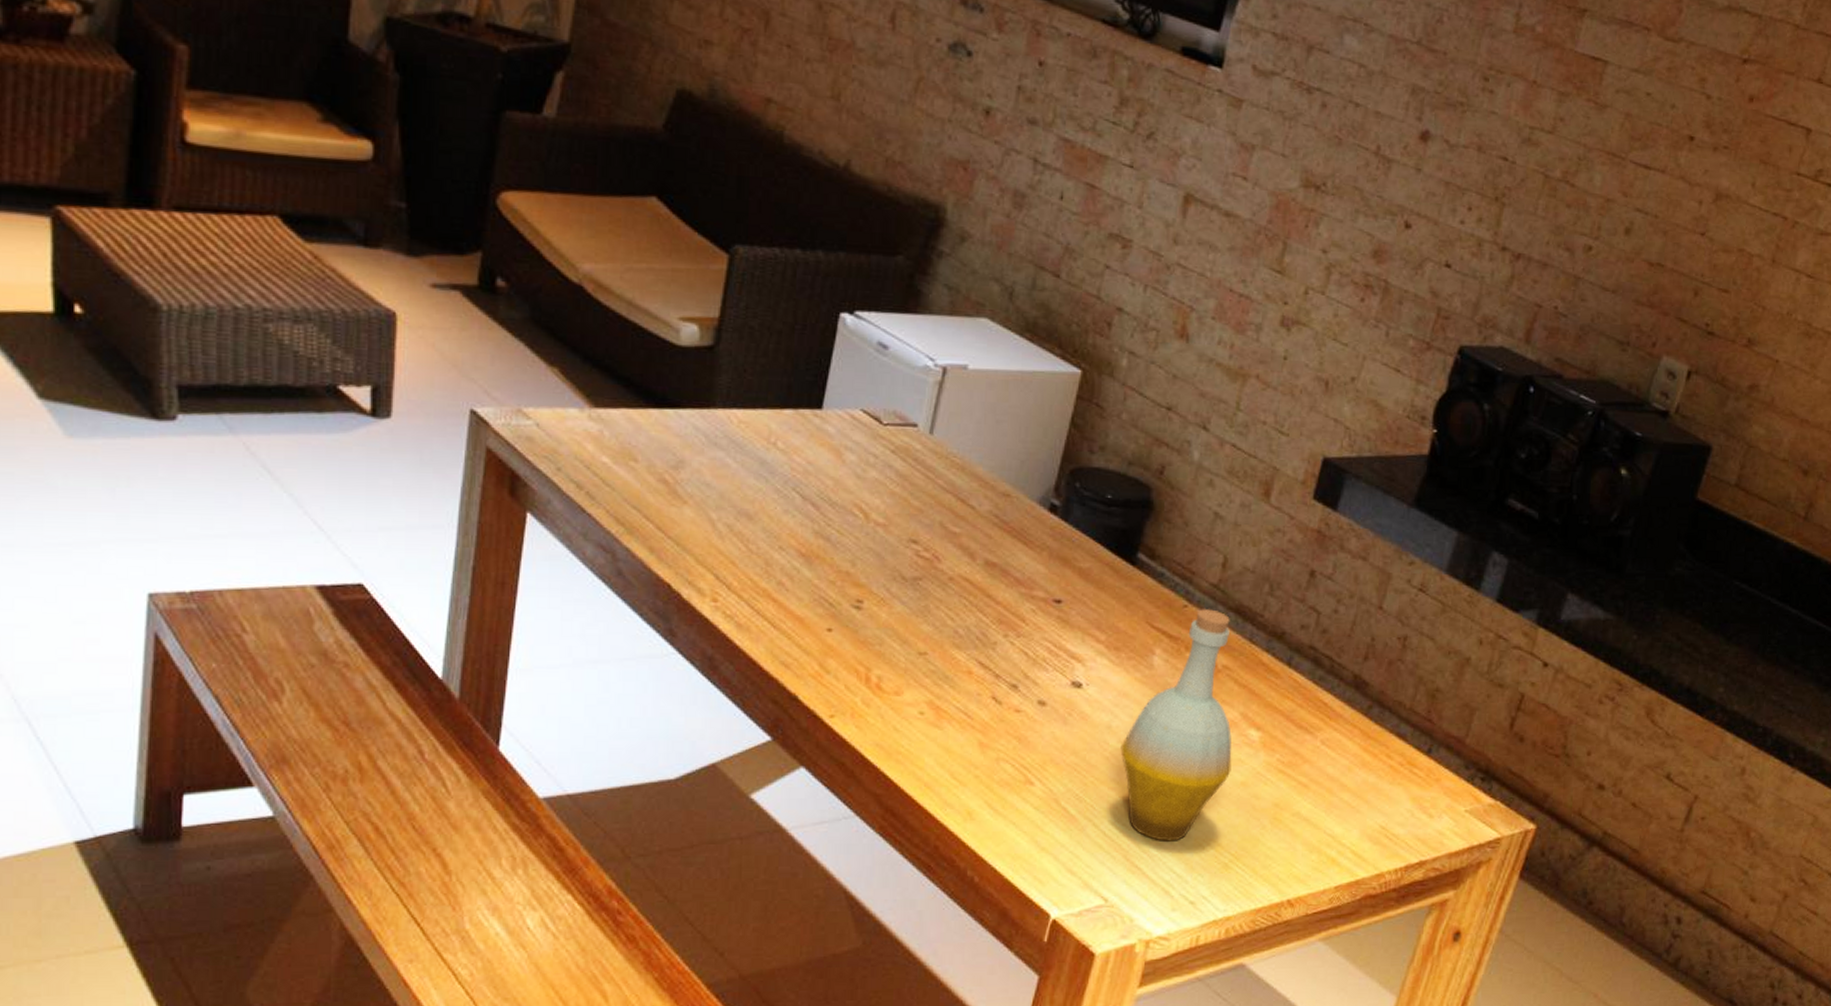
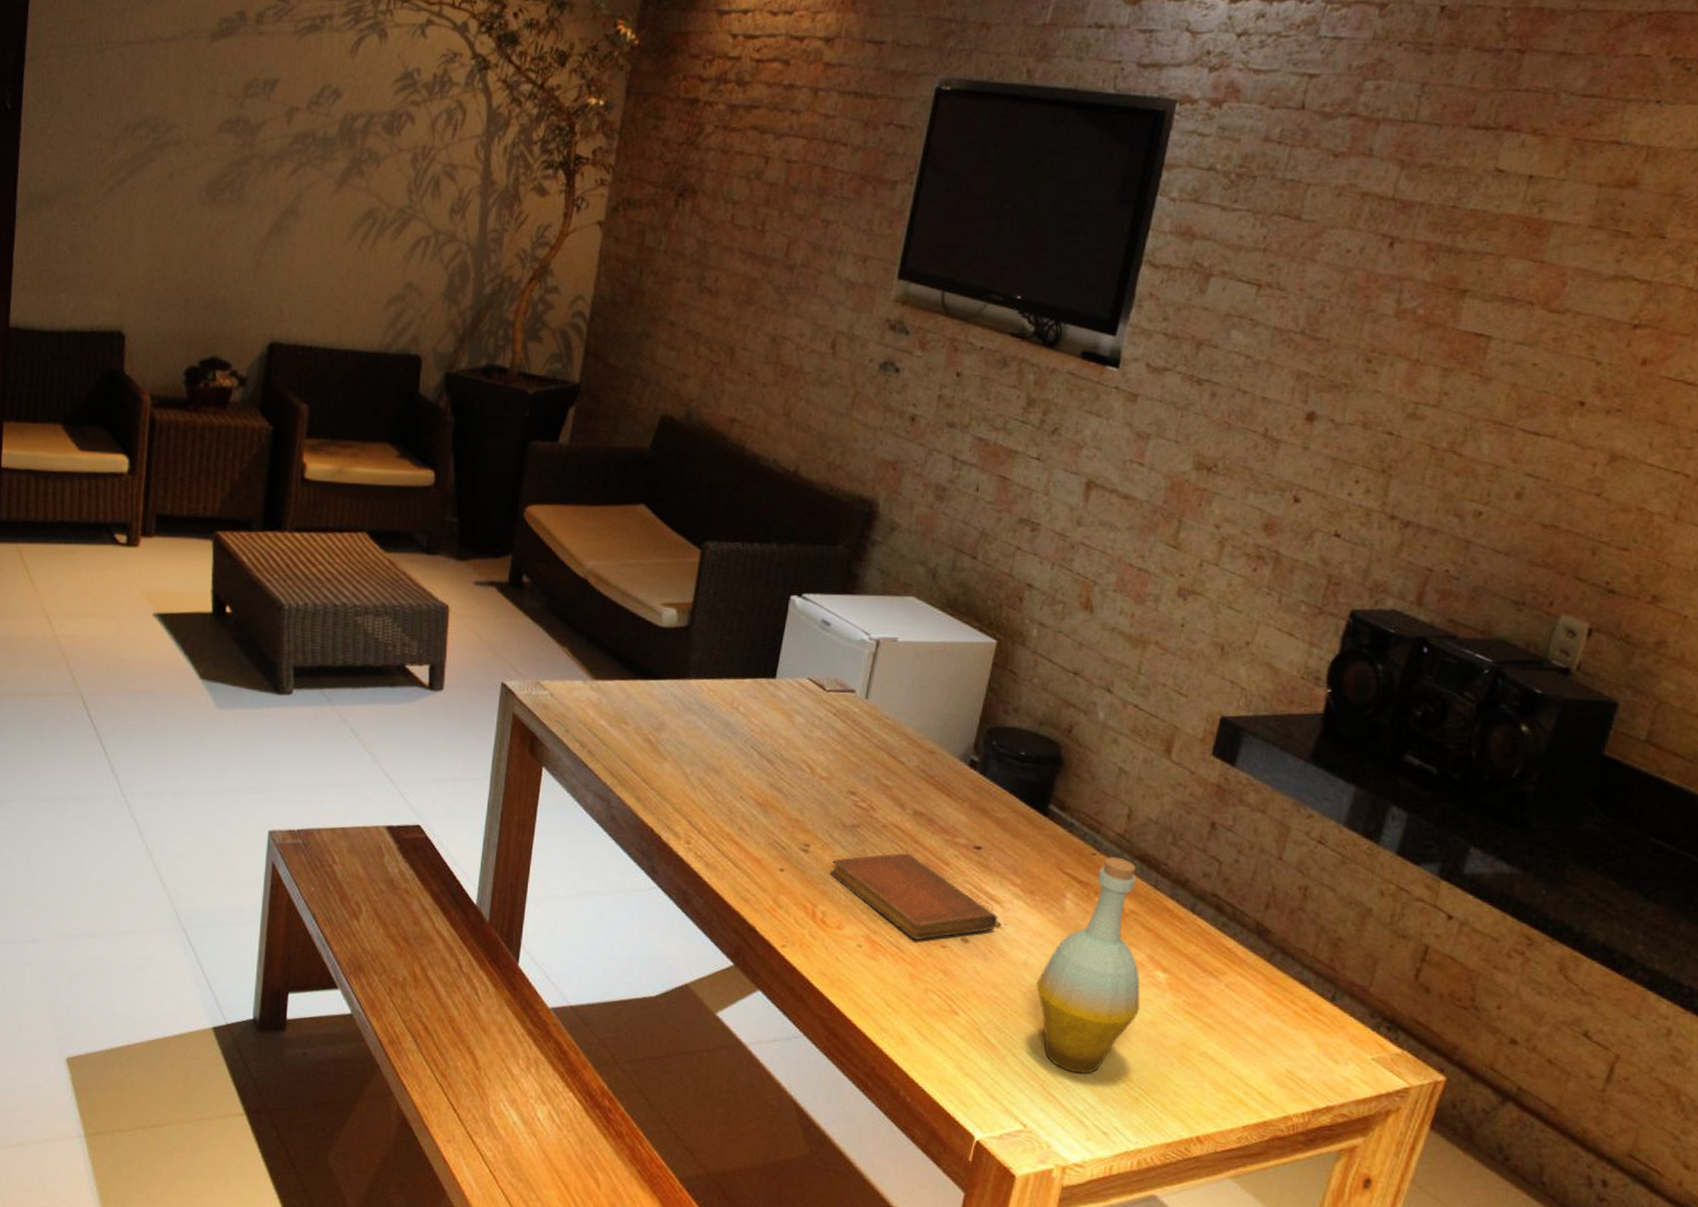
notebook: none [886,608,1080,704] -> present [830,853,998,940]

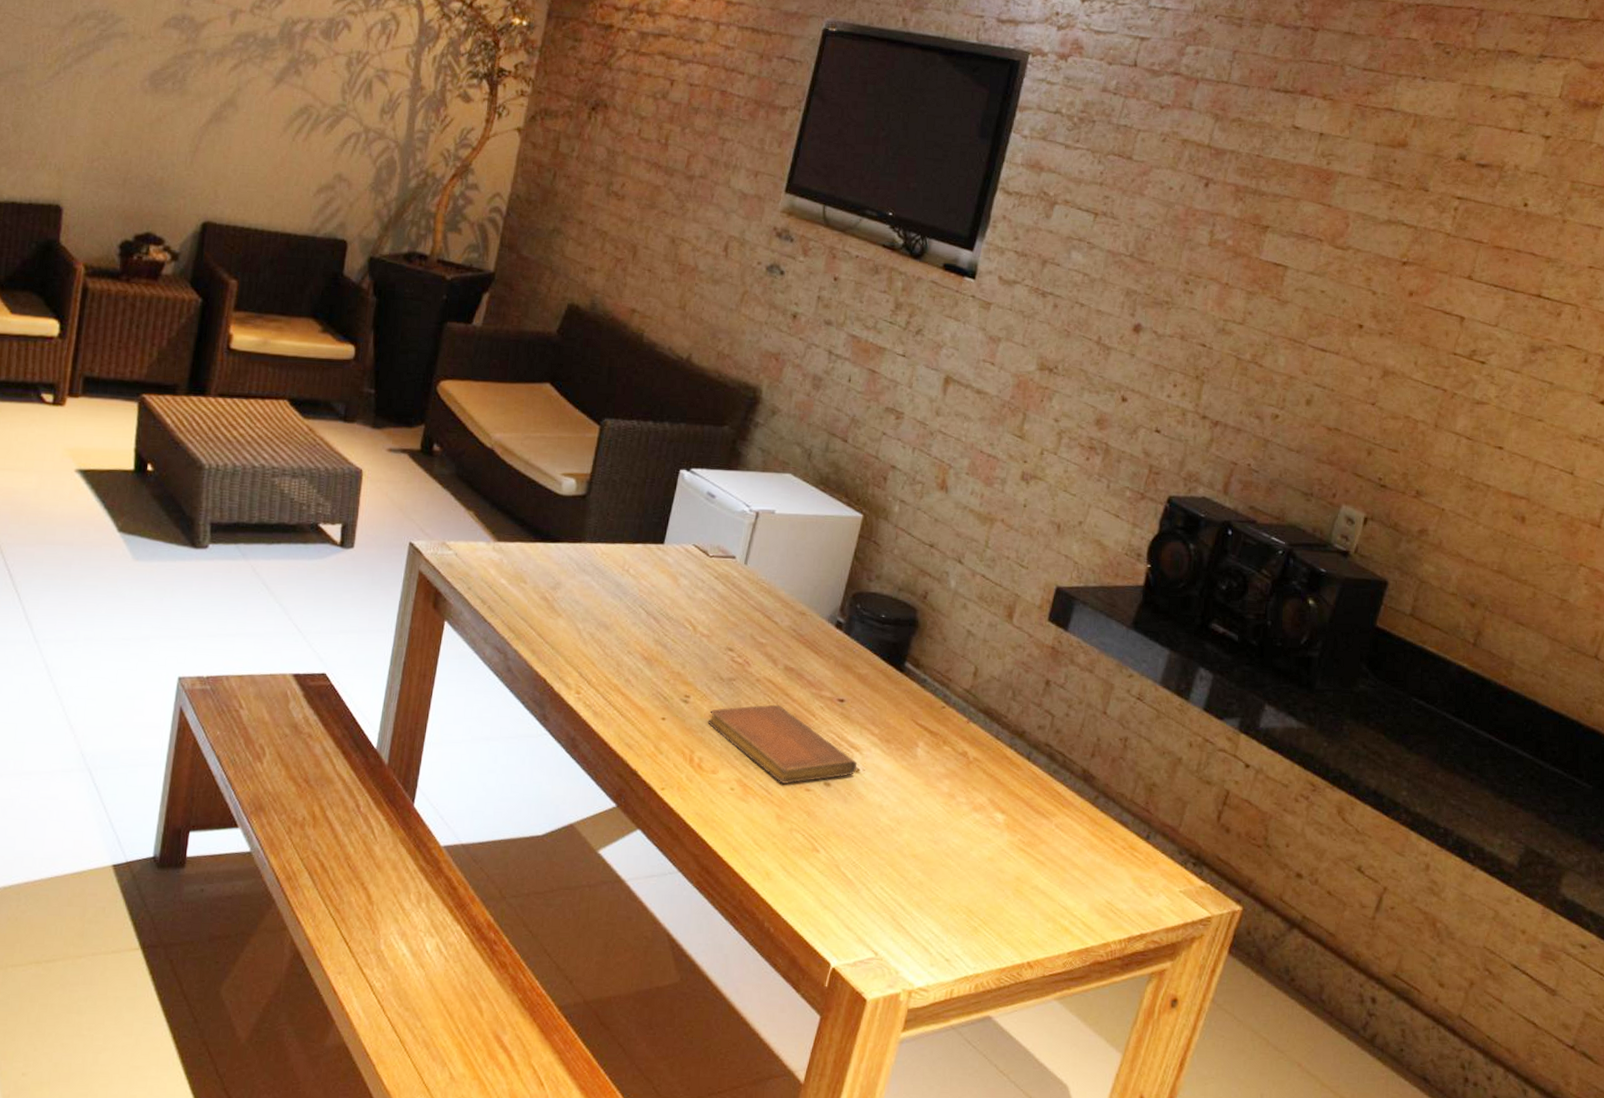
bottle: present [1036,856,1140,1074] -> none [889,709,981,906]

